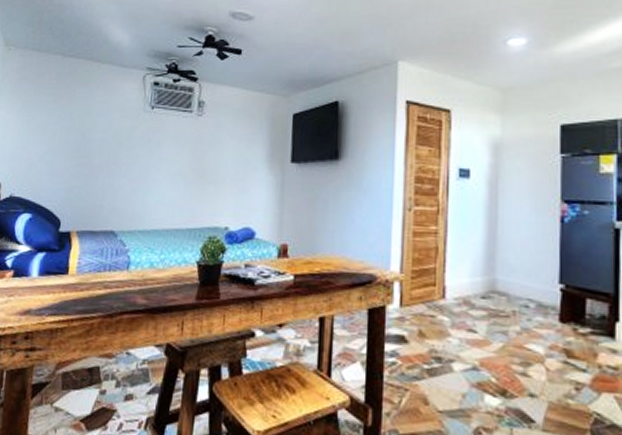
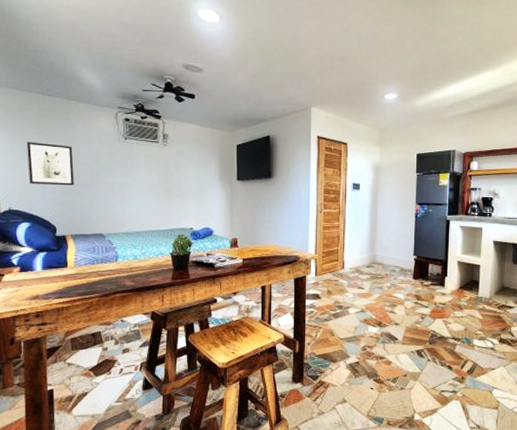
wall art: none [36,112,90,168] -> present [26,142,75,186]

